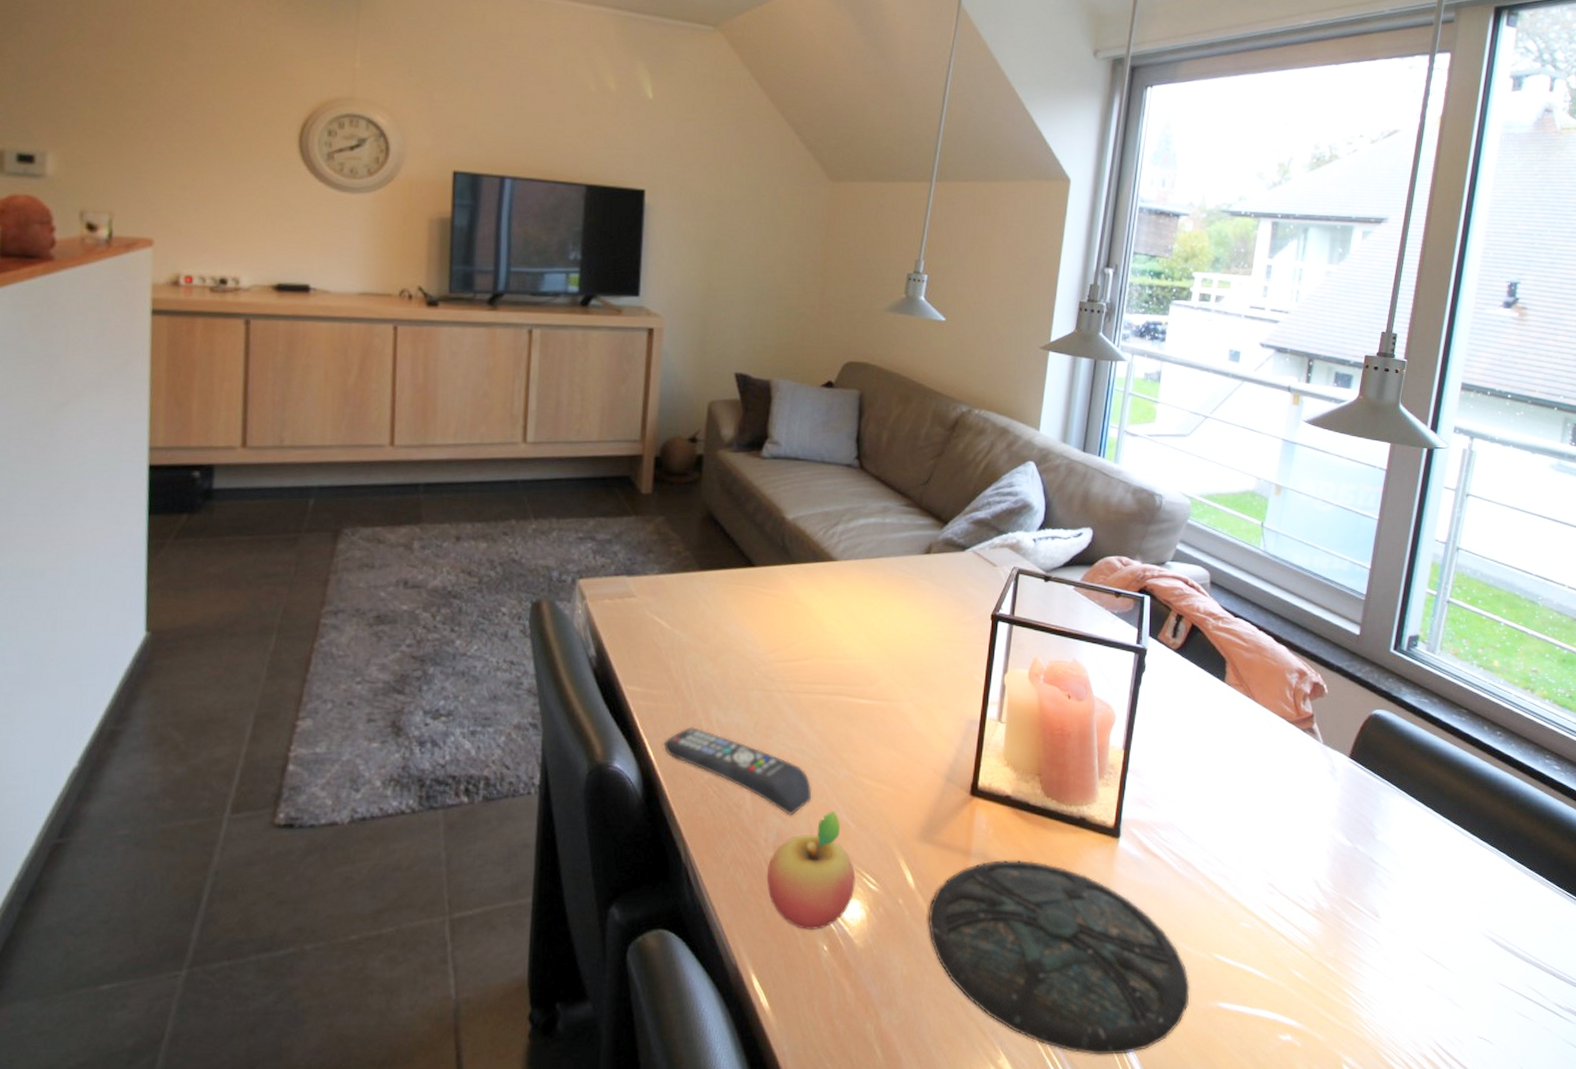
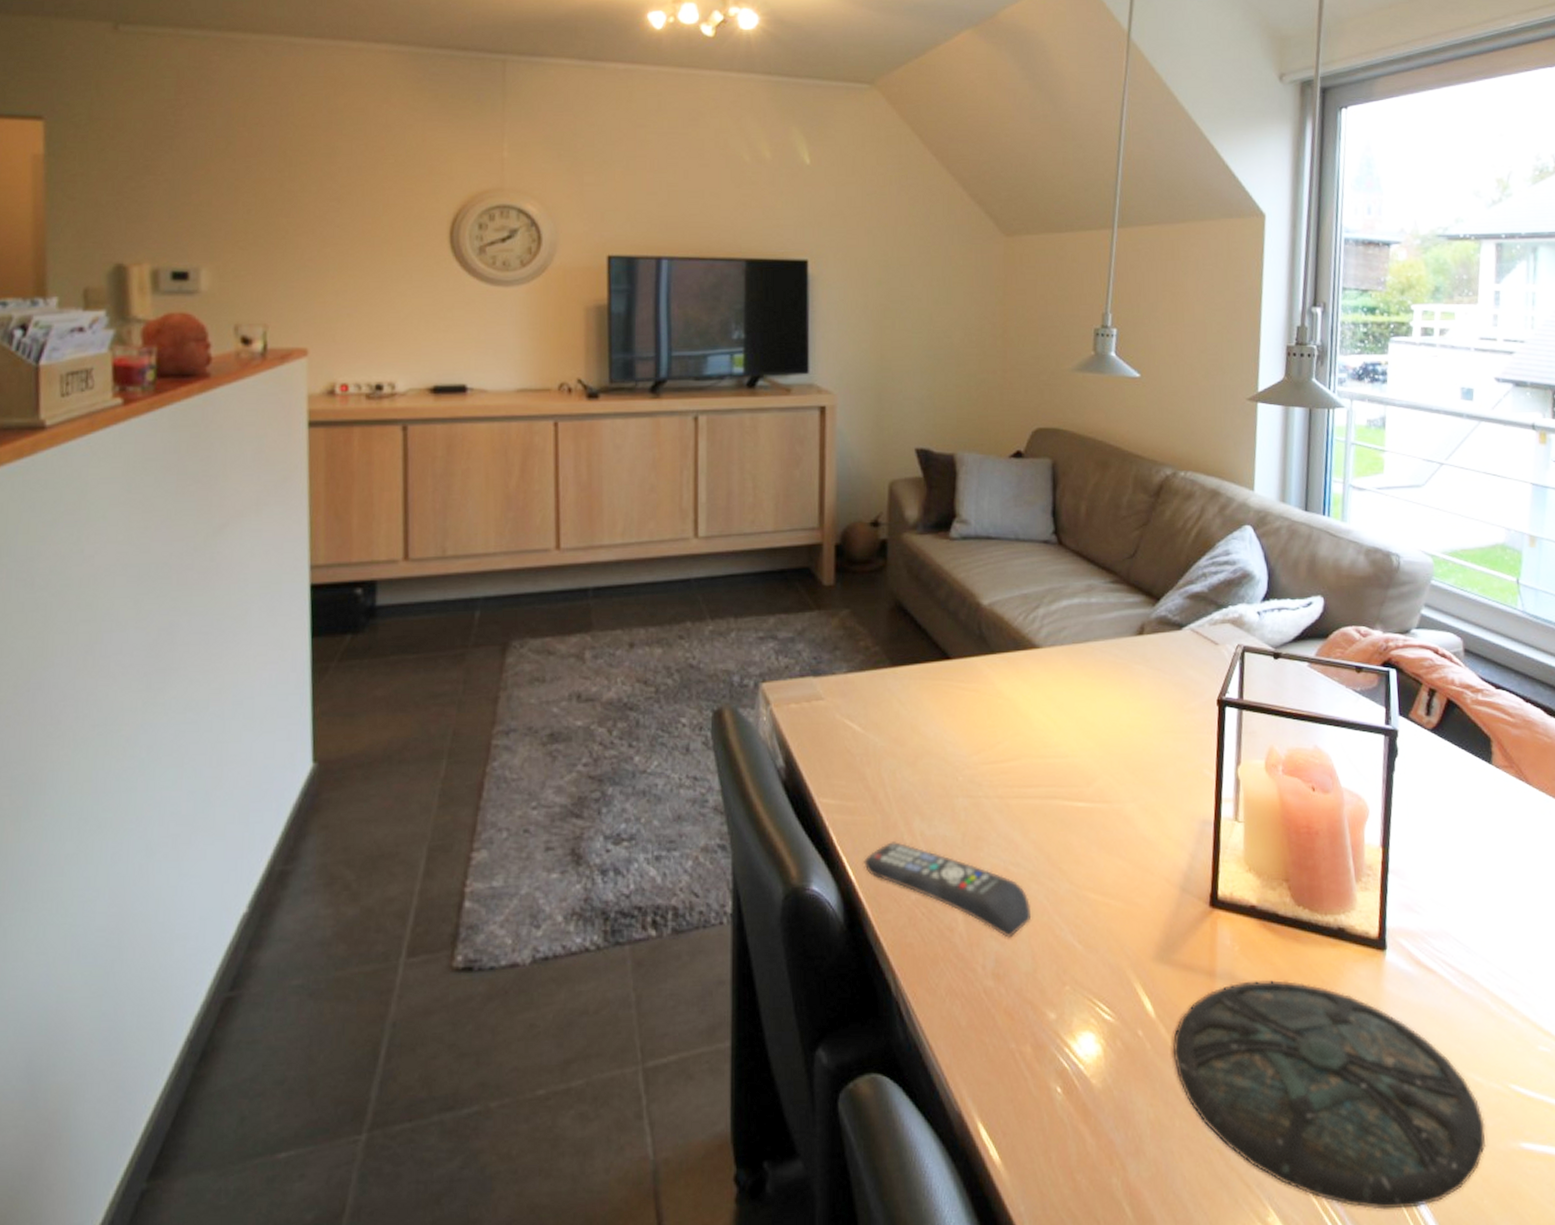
fruit: present [766,810,856,930] -> none [987,930,1088,1069]

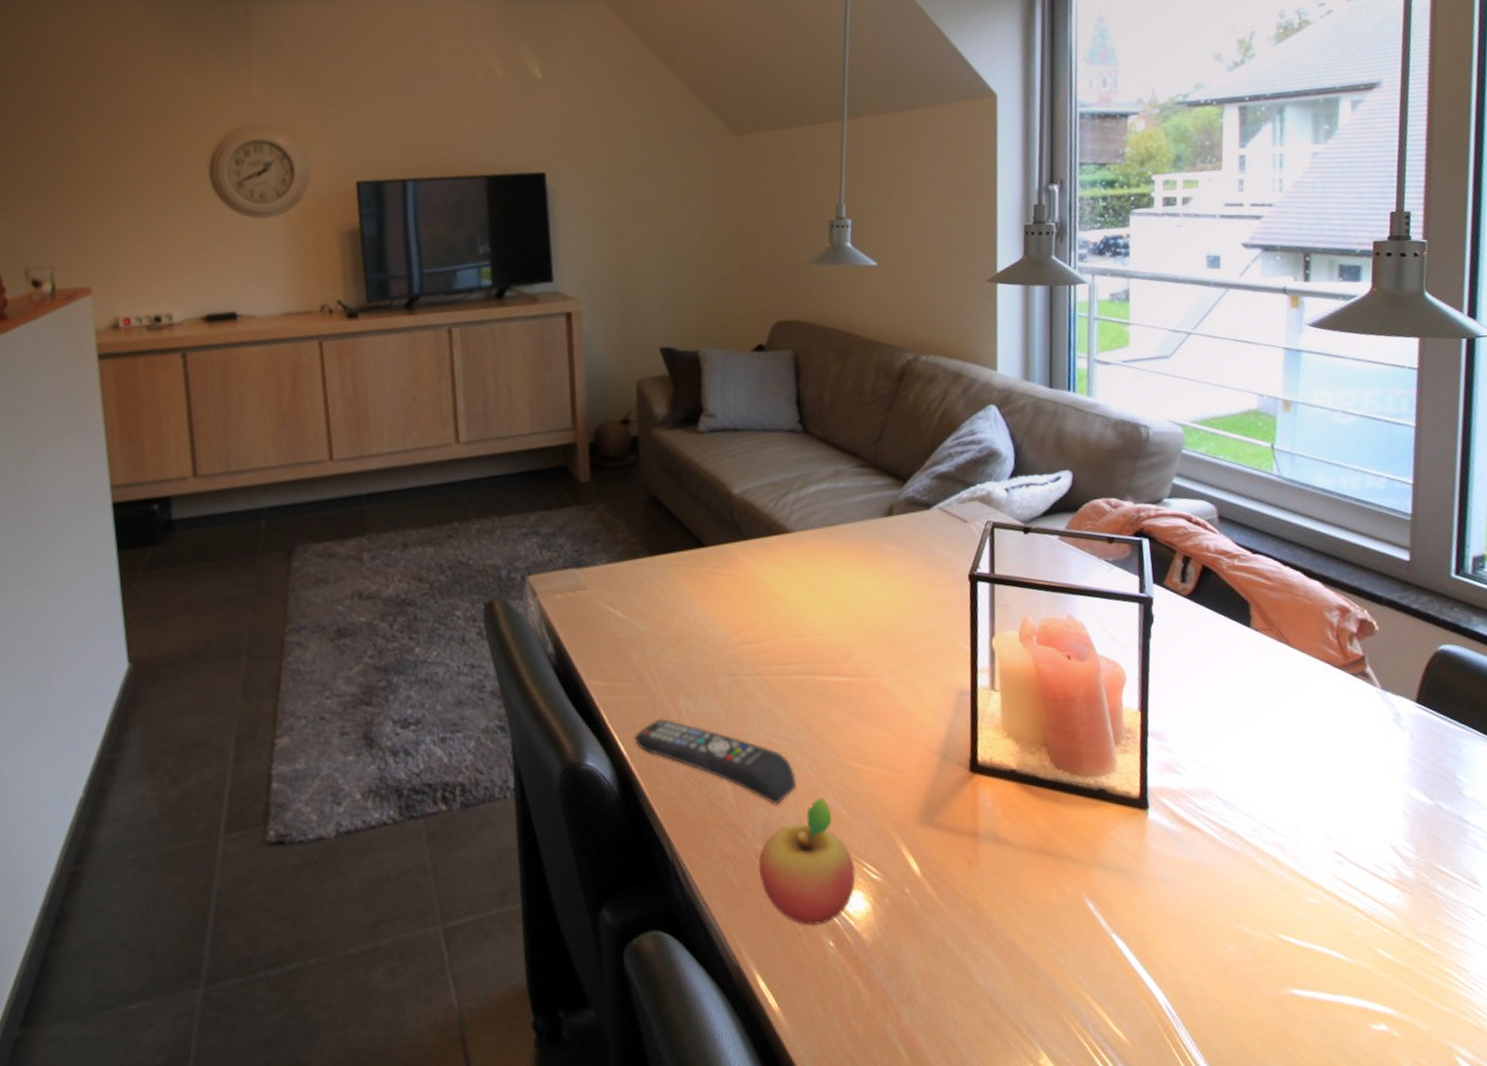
fruit: none [987,930,1088,1069] -> present [758,797,856,925]
plate: present [1173,980,1487,1210] -> none [940,839,1256,1053]

